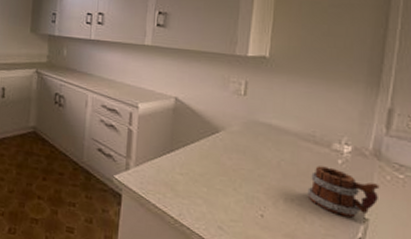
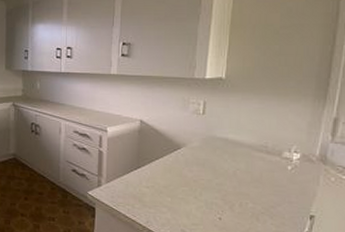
mug: present [307,165,380,218] -> none [260,172,325,215]

